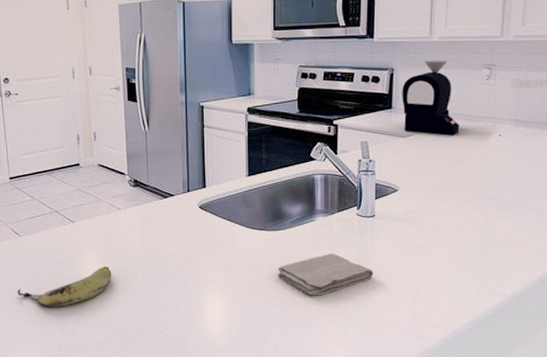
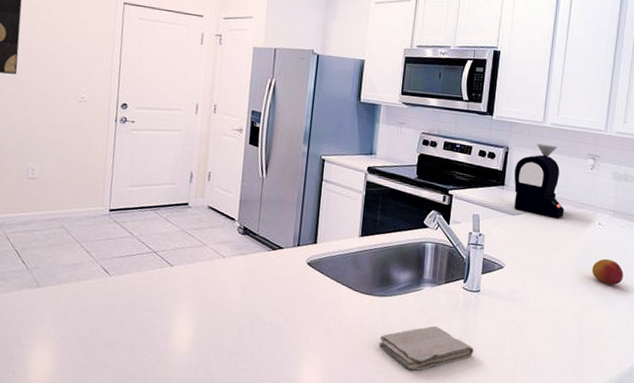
fruit: present [17,266,112,307] -> none [96,318,206,360]
fruit: none [494,170,530,196] -> present [592,258,624,285]

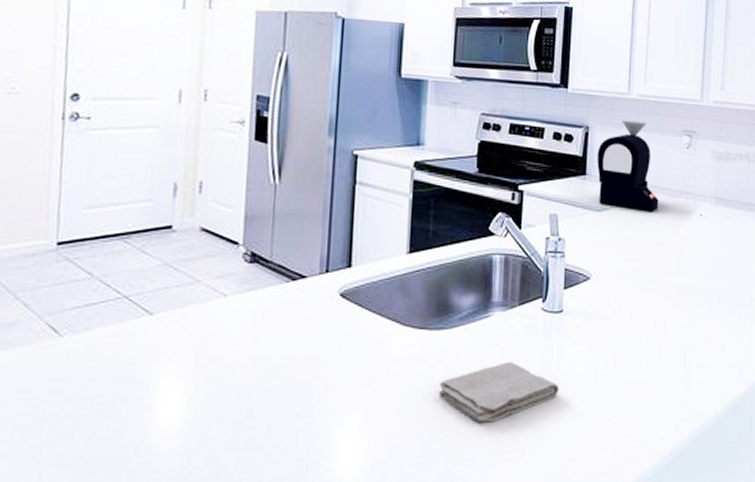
fruit: present [592,258,624,285] -> none [695,257,731,290]

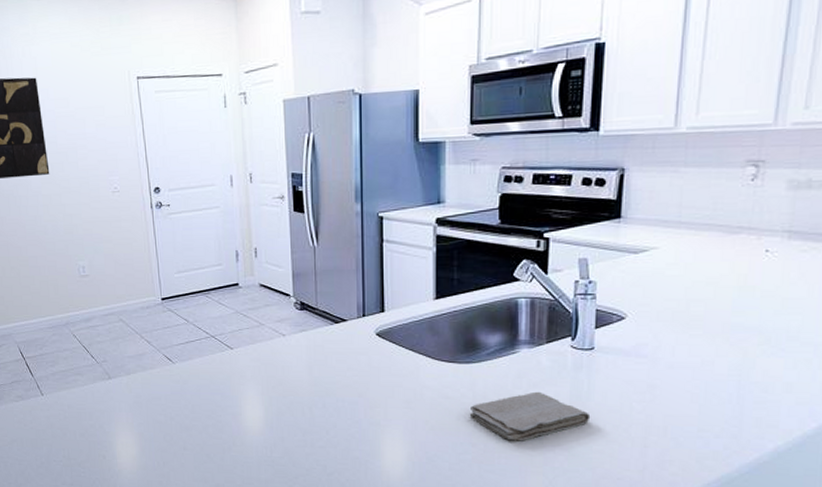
coffee roaster: present [597,120,659,213] -> none [634,156,711,252]

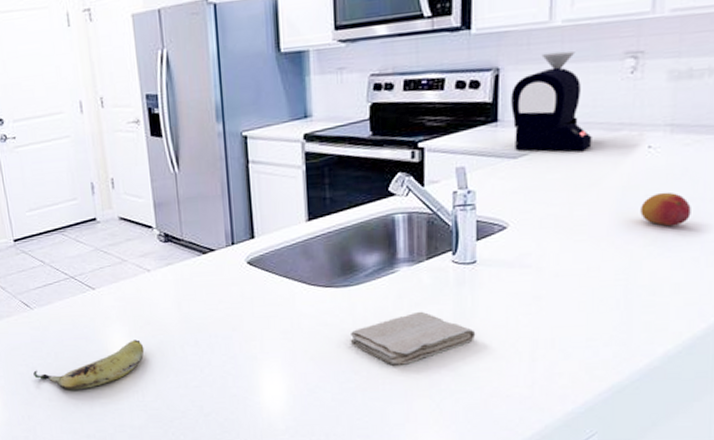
fruit: none [171,398,275,442] -> present [33,339,145,390]
coffee roaster: none [634,156,711,252] -> present [511,50,592,153]
fruit: none [756,294,806,328] -> present [640,192,691,227]

